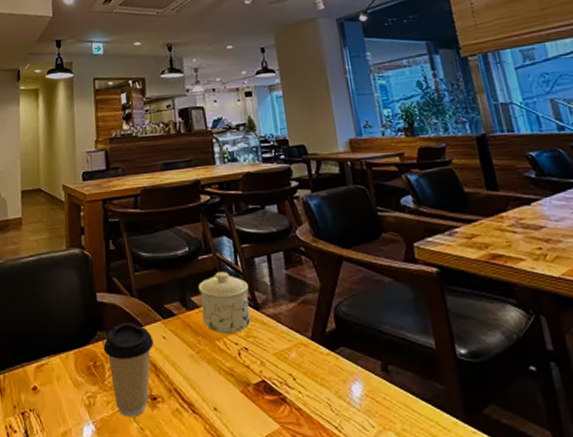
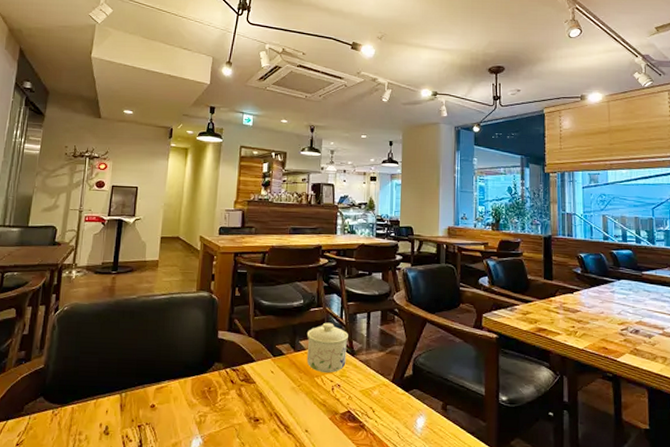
coffee cup: present [103,323,154,417] -> none [218,357,263,434]

